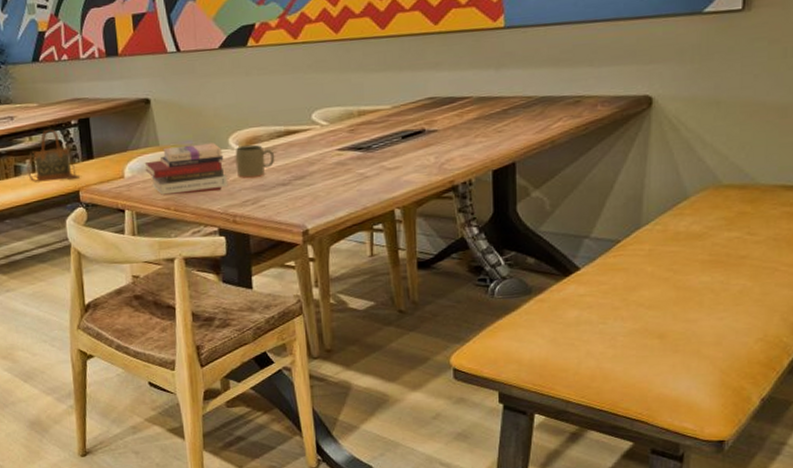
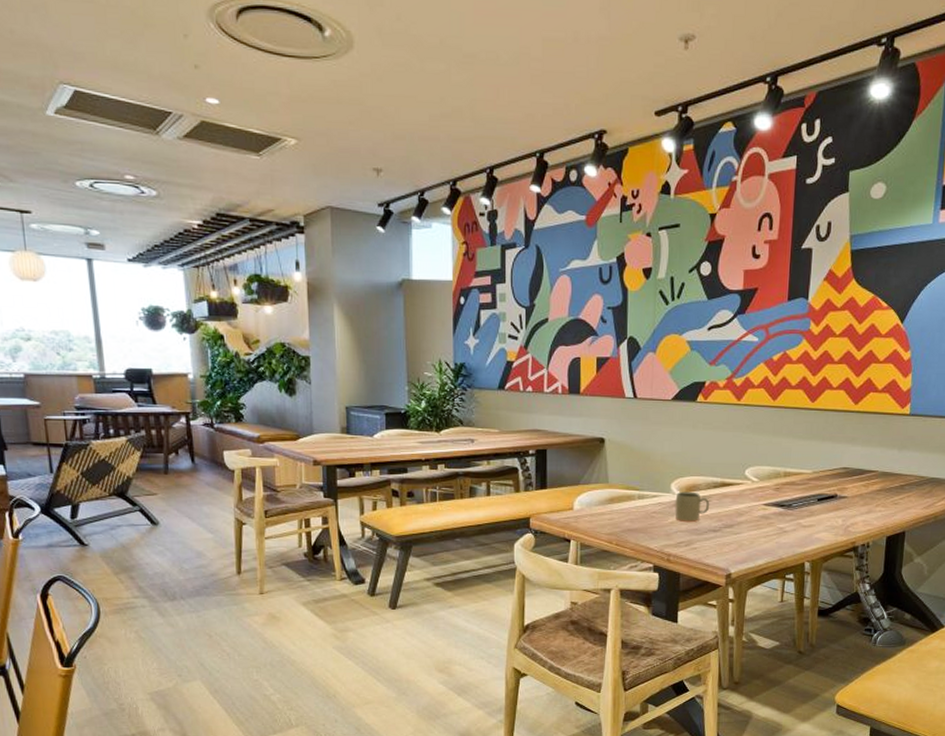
handbag: present [26,129,80,184] -> none [481,455,532,507]
books: present [144,143,229,195] -> none [593,485,667,531]

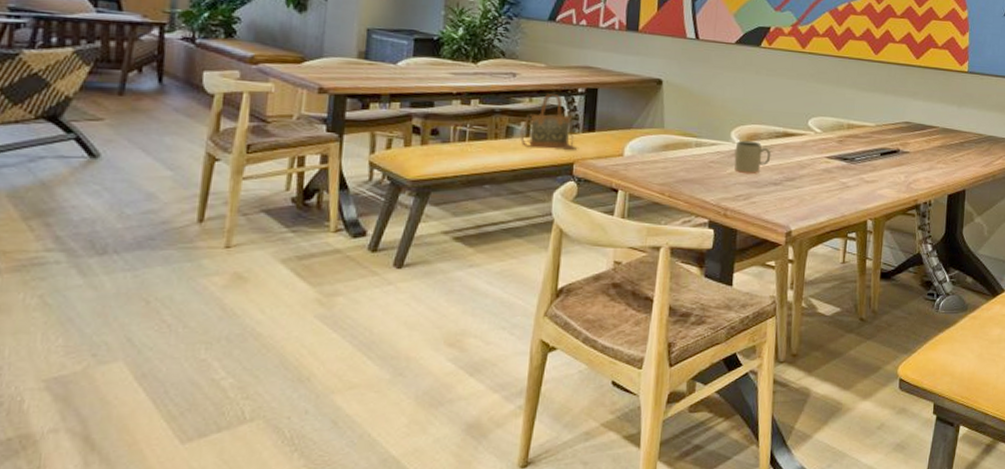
handbag: none [481,455,532,507] -> present [519,93,577,151]

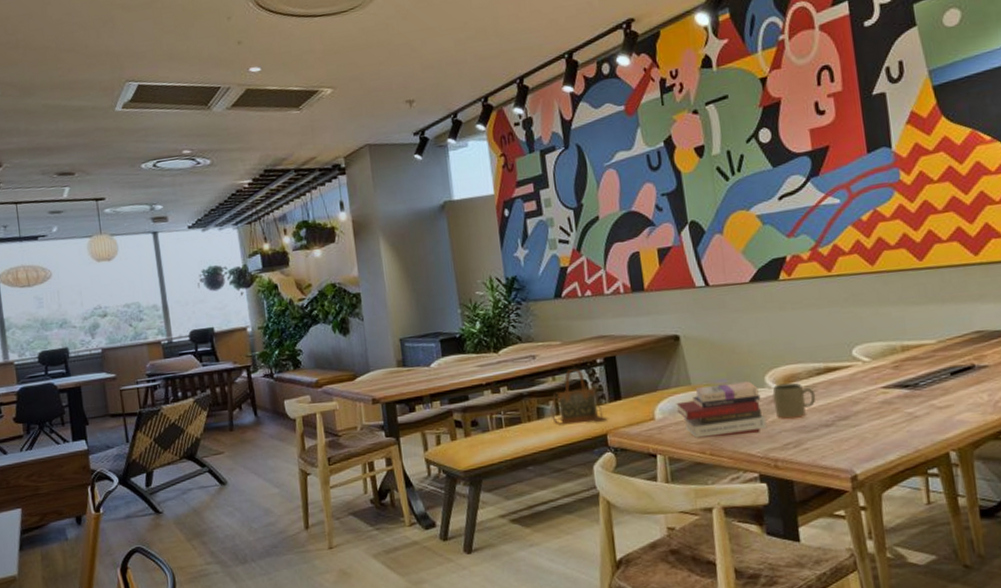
books: none [646,131,725,183] -> present [676,381,768,438]

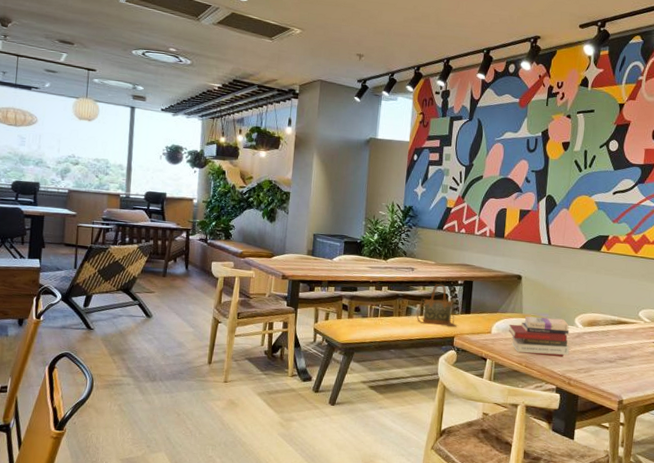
mug: present [772,382,816,420] -> none [577,325,608,353]

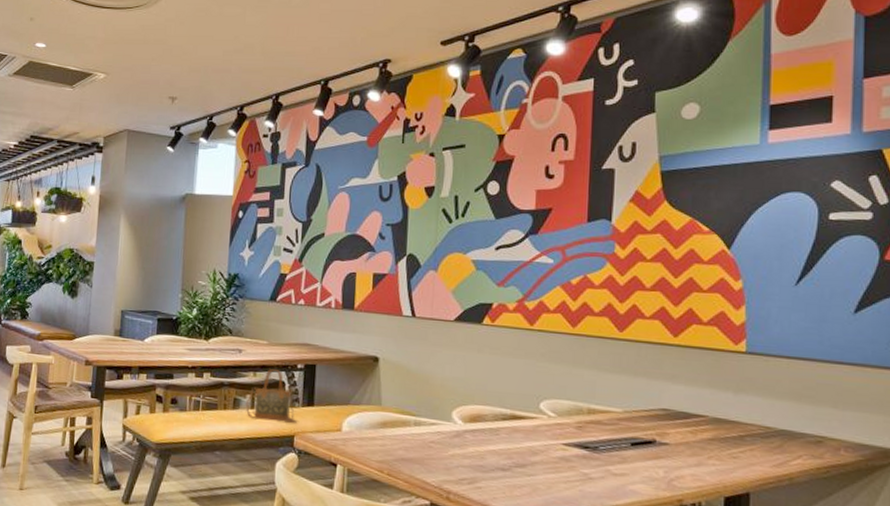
books: present [508,316,570,358] -> none [363,408,447,464]

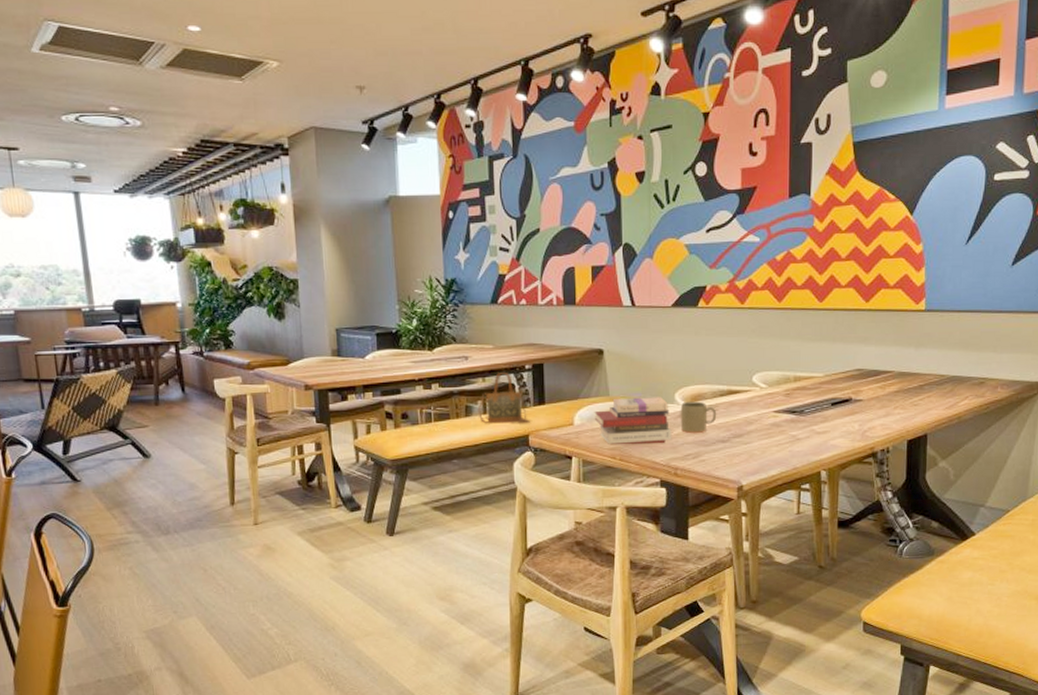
books: none [363,408,447,464] -> present [594,397,672,444]
mug: none [456,421,498,457] -> present [680,401,717,434]

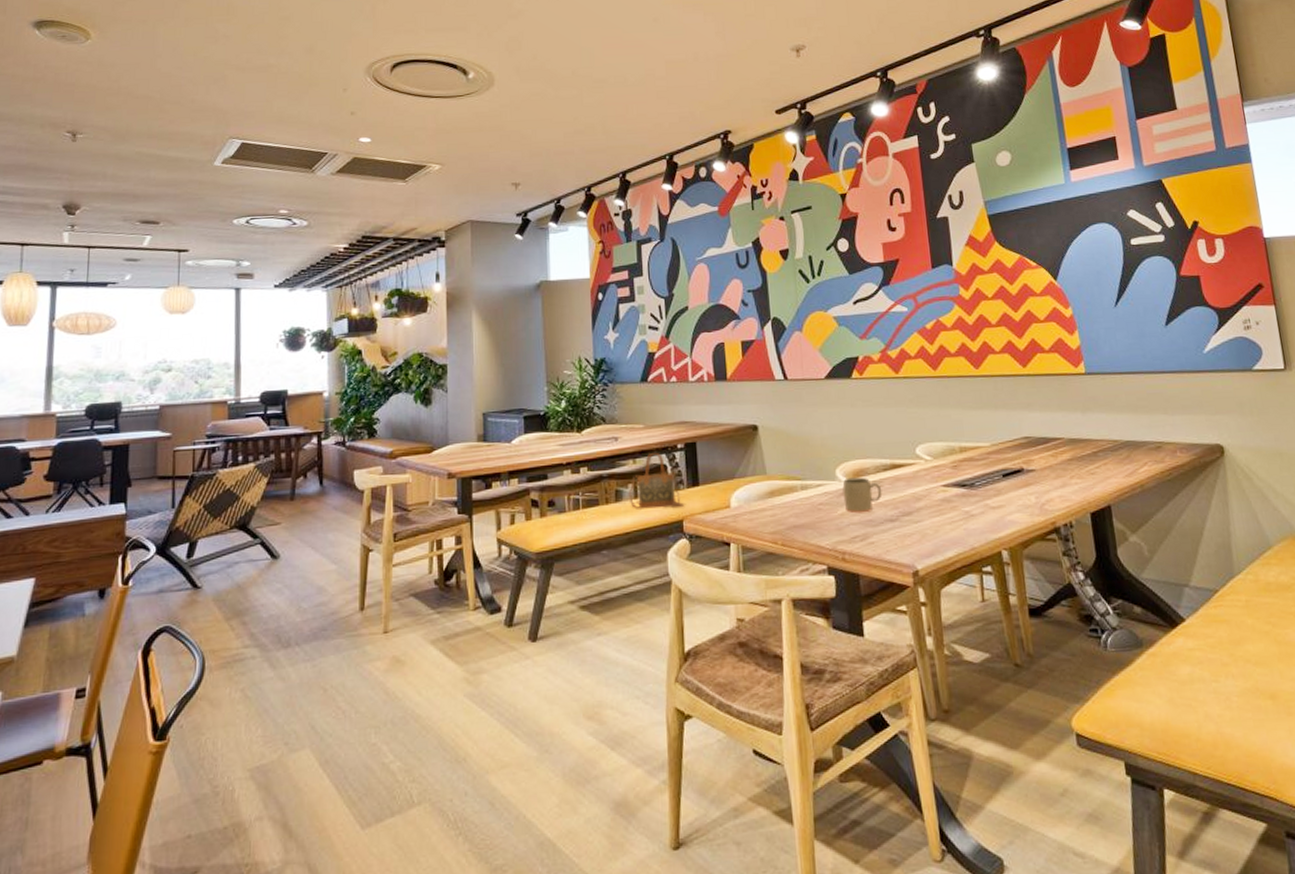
books: present [594,397,672,444] -> none [751,473,837,528]

